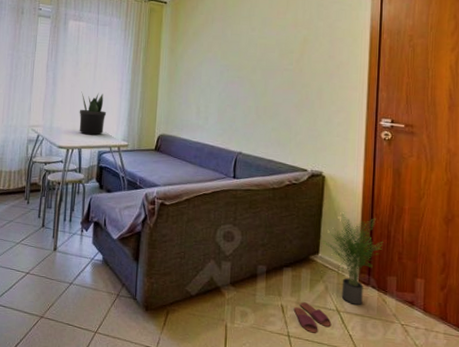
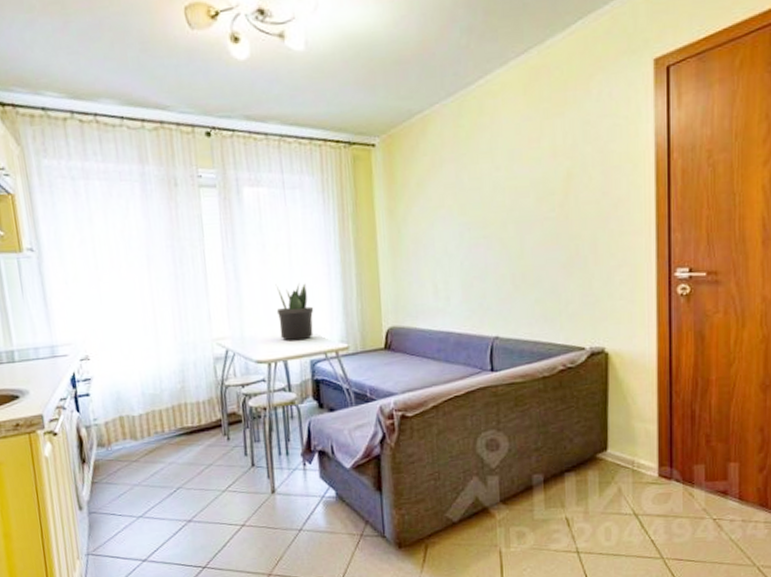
slippers: present [293,302,332,333] -> none [581,510,629,545]
potted plant: present [320,214,383,305] -> none [608,397,687,505]

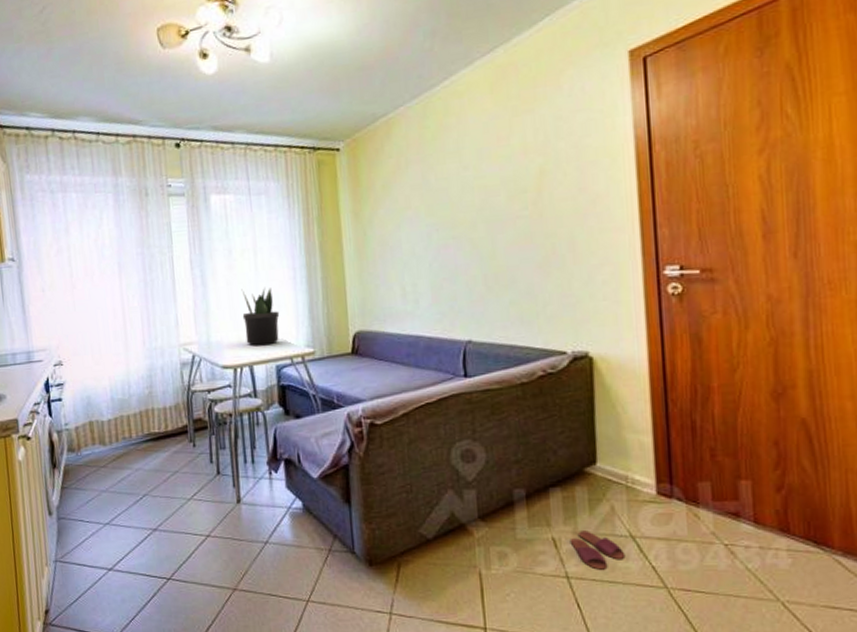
slippers: none [581,510,629,545] -> present [569,530,626,570]

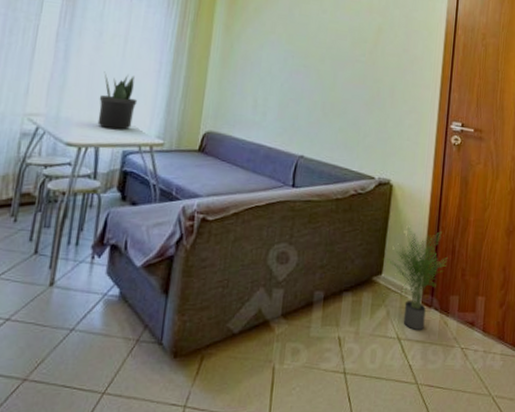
slippers: present [569,530,626,570] -> none [351,332,392,367]
potted plant: none [596,405,687,526] -> present [384,228,448,330]

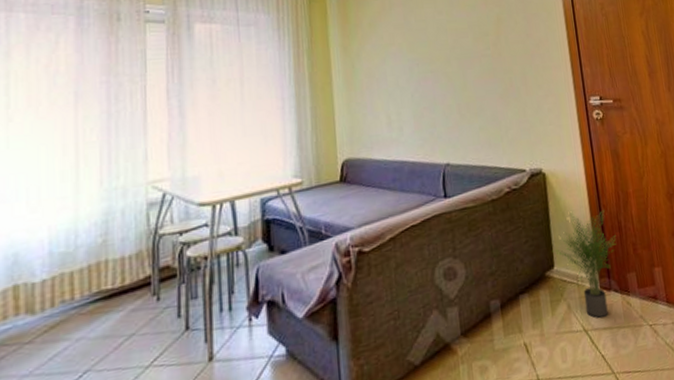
planter: present [97,71,138,130] -> none [225,118,266,180]

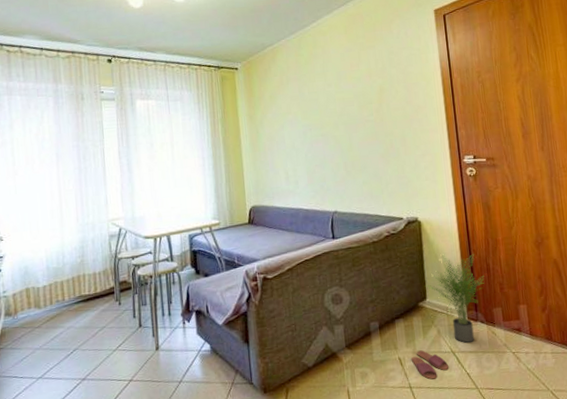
slippers: none [538,331,582,368] -> present [411,350,449,380]

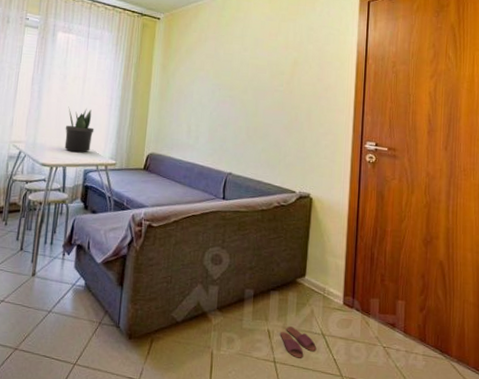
planter: none [161,173,192,220] -> present [64,106,94,153]
potted plant: present [426,254,484,343] -> none [307,237,367,328]

